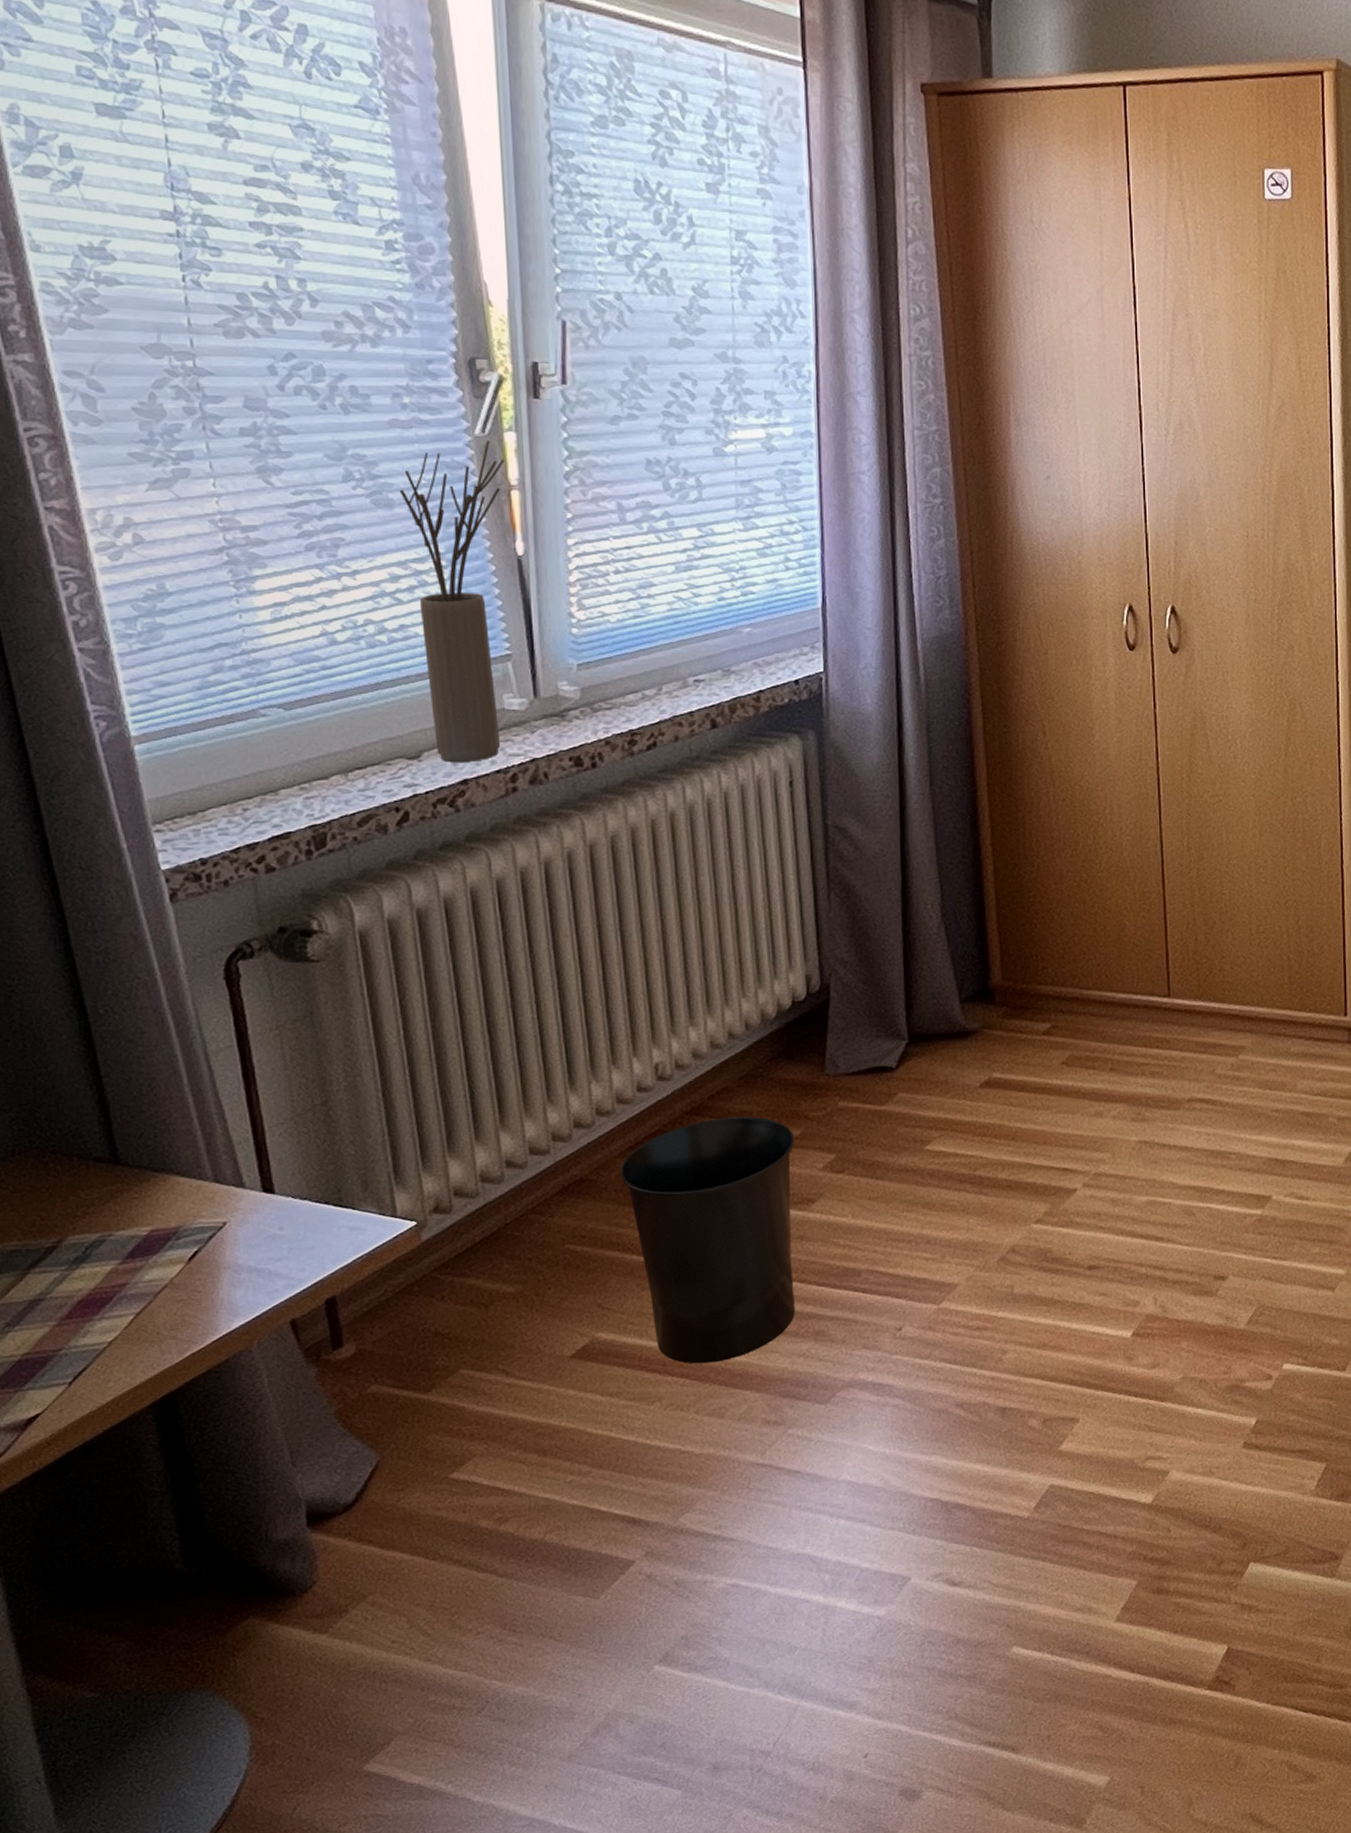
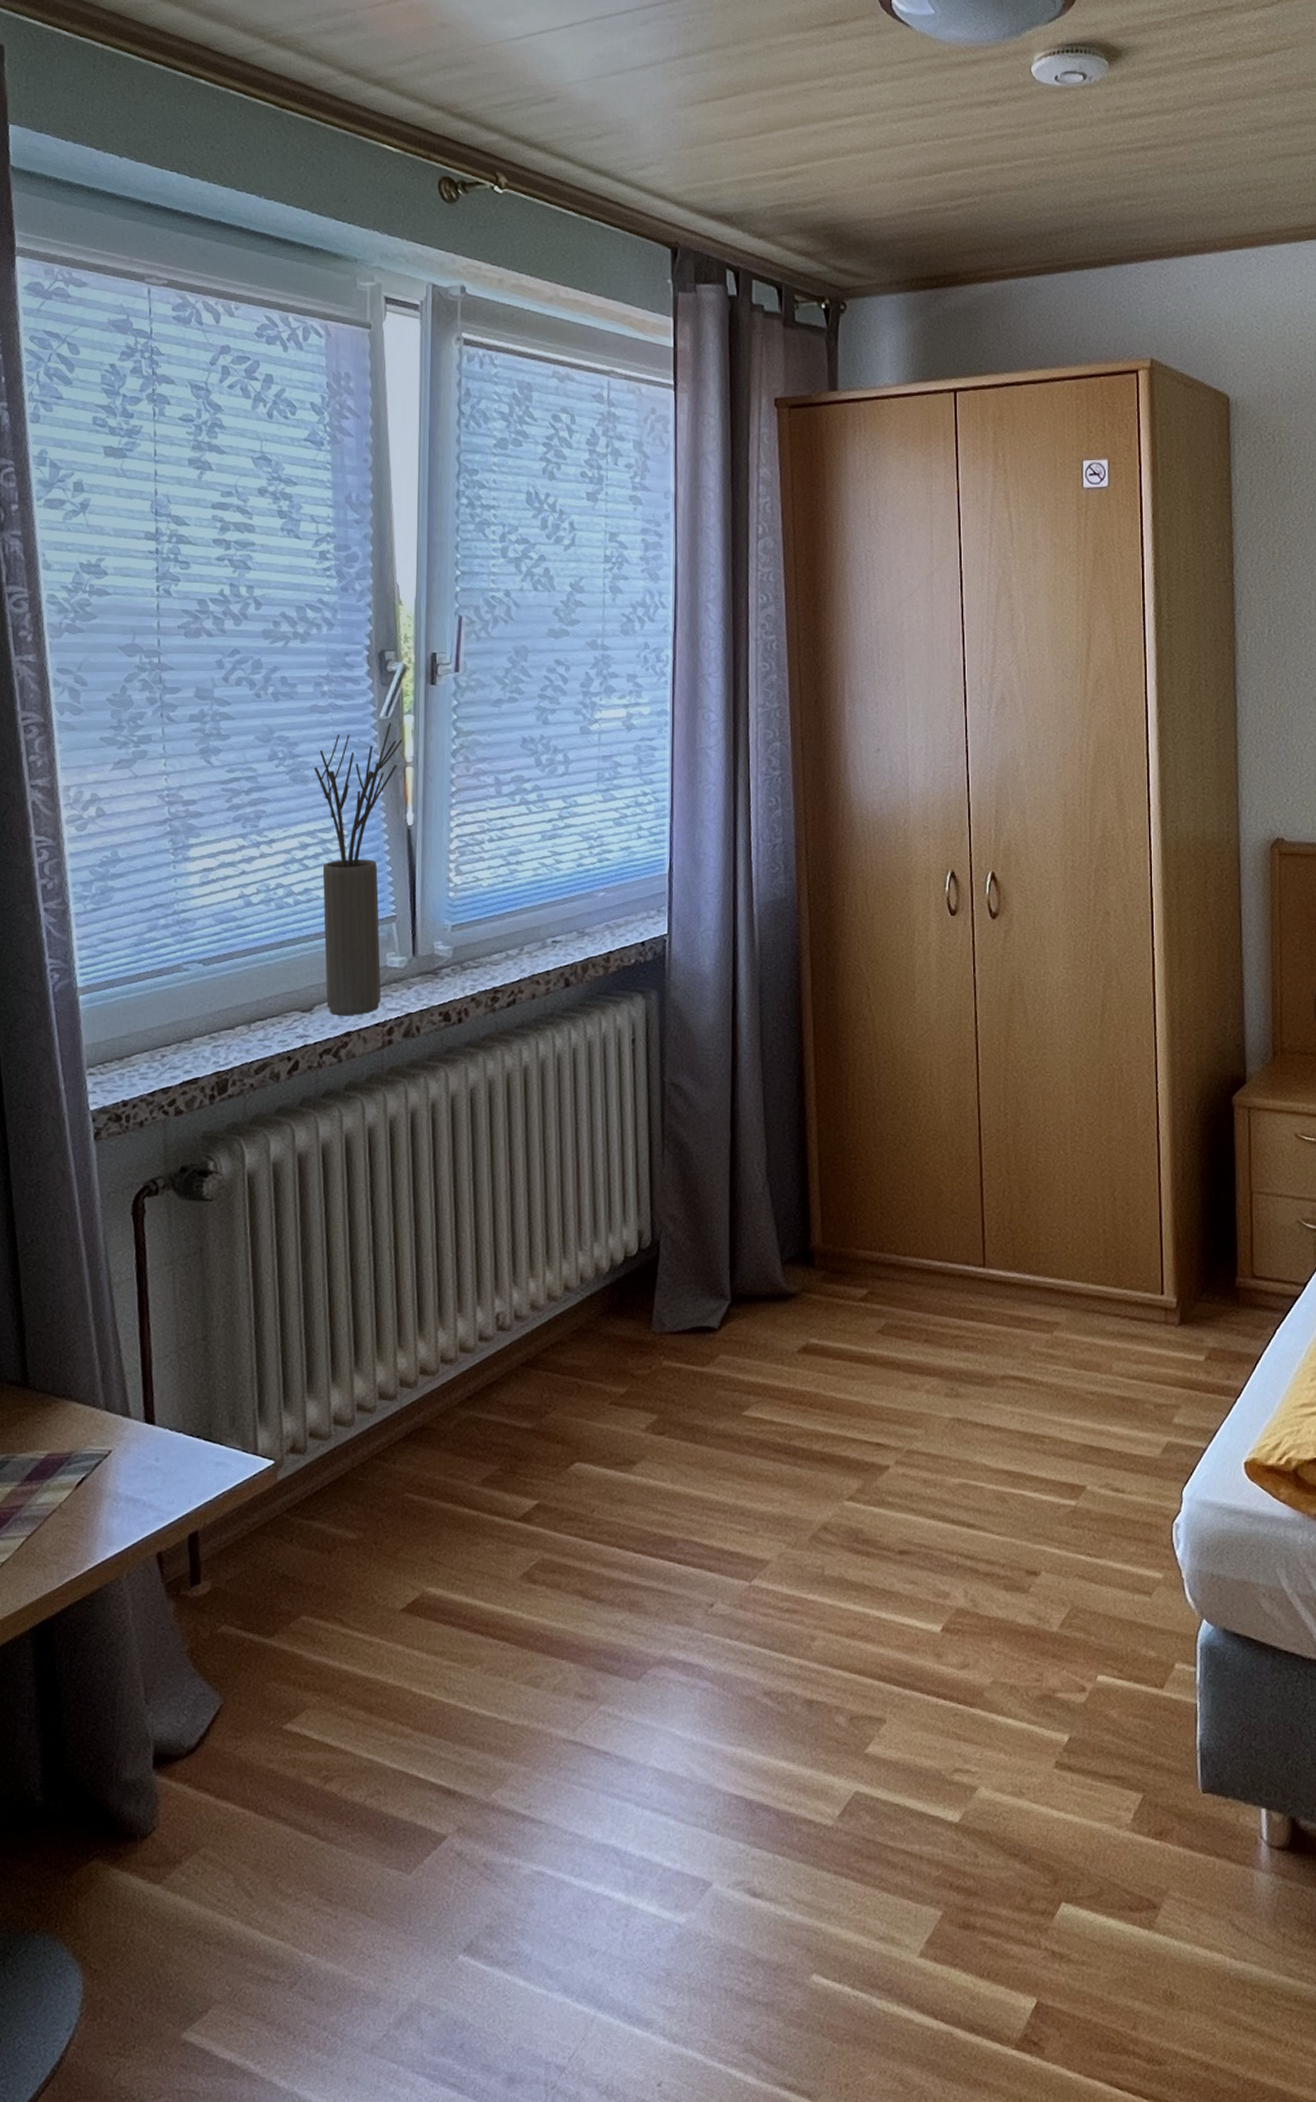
waste bin: present [620,1116,795,1364] -> none [458,1371,621,1627]

